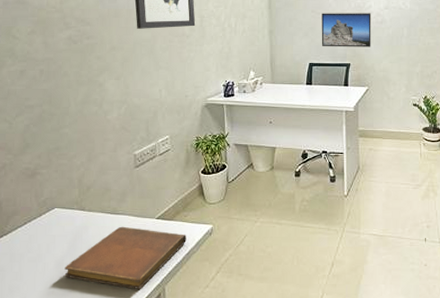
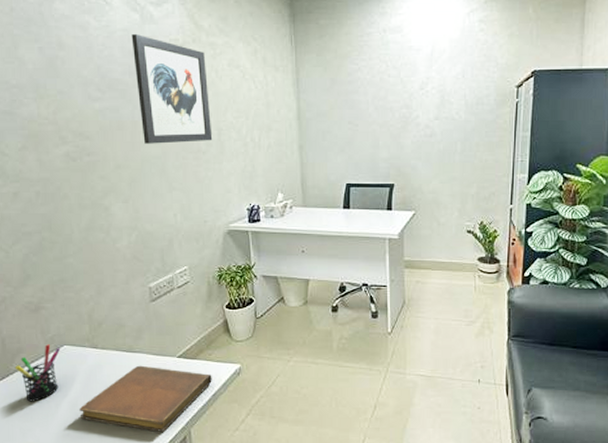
pen holder: none [9,207,52,261] -> present [15,344,61,402]
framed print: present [321,13,371,47] -> none [360,124,419,165]

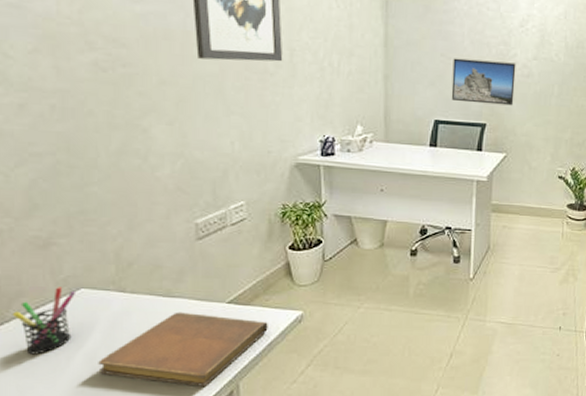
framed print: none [360,124,419,165] -> present [451,58,516,106]

